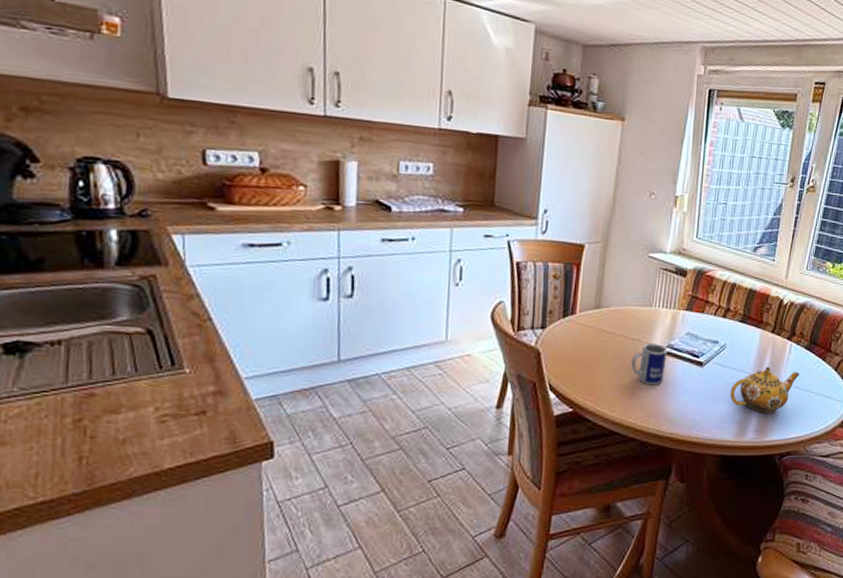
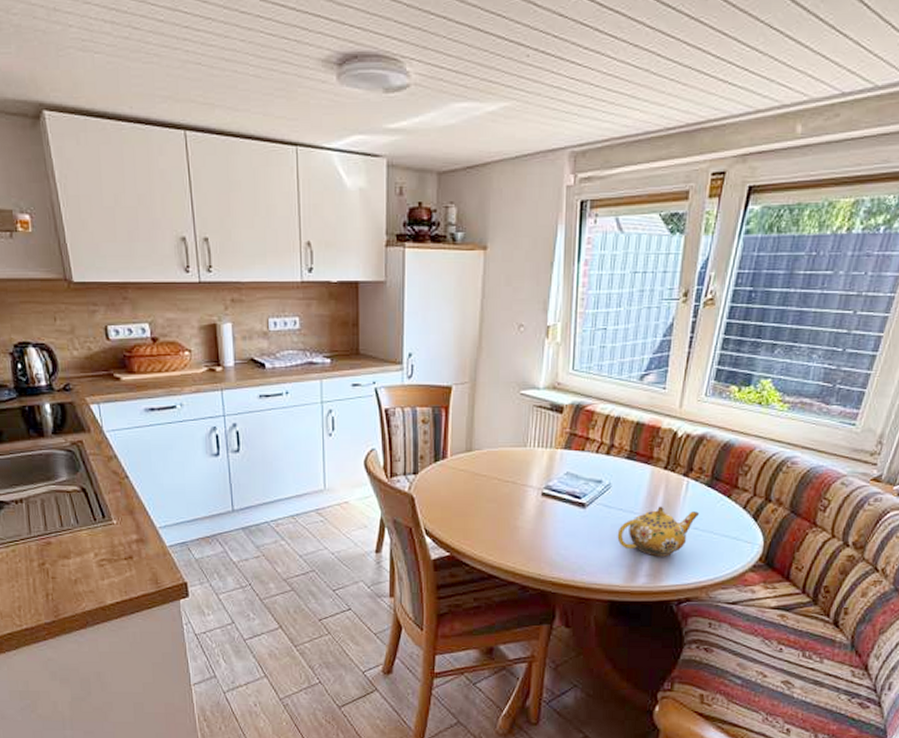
mug: present [631,344,668,386] -> none [507,486,546,529]

